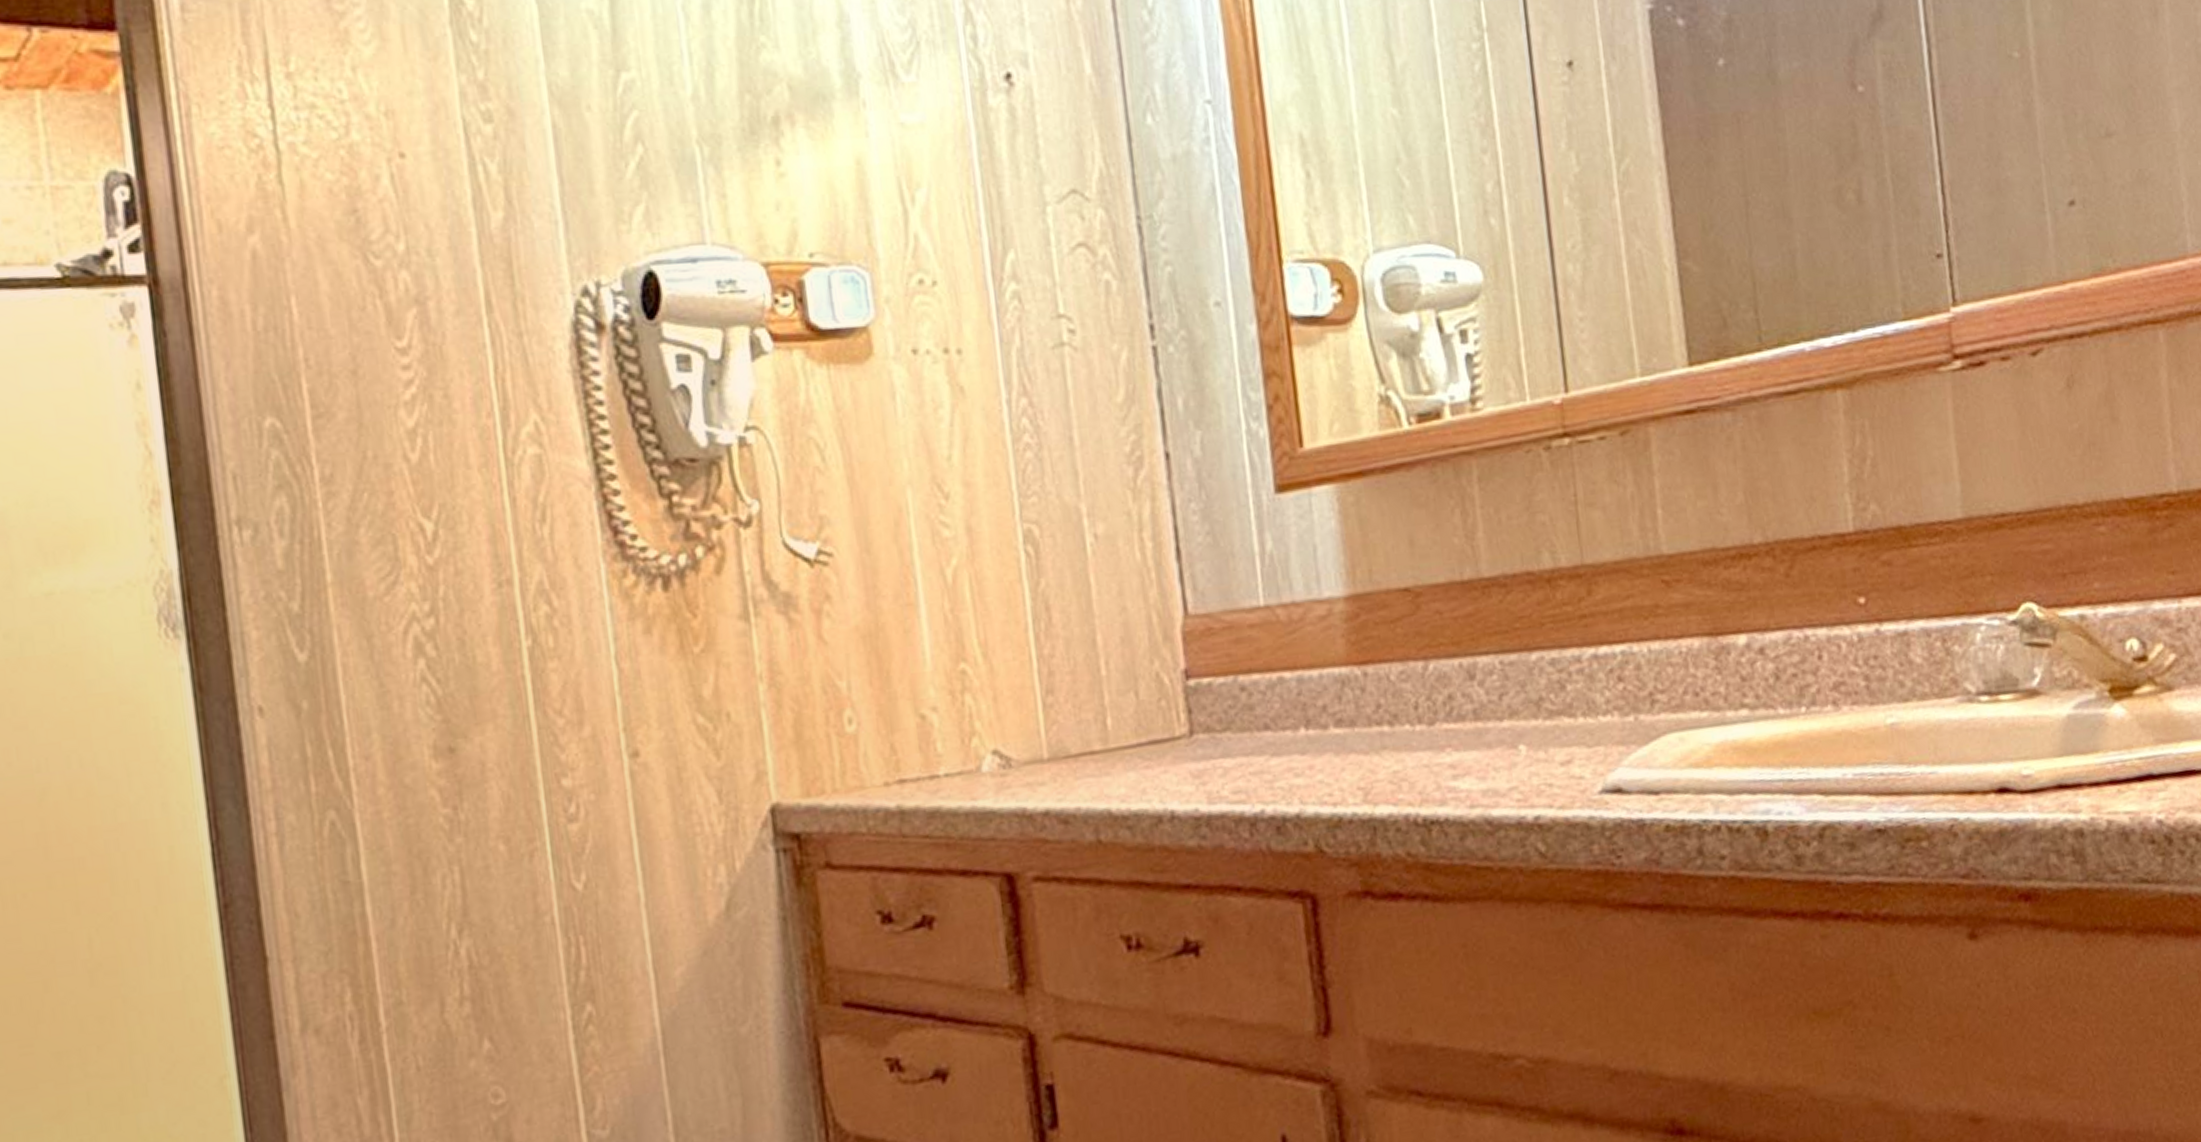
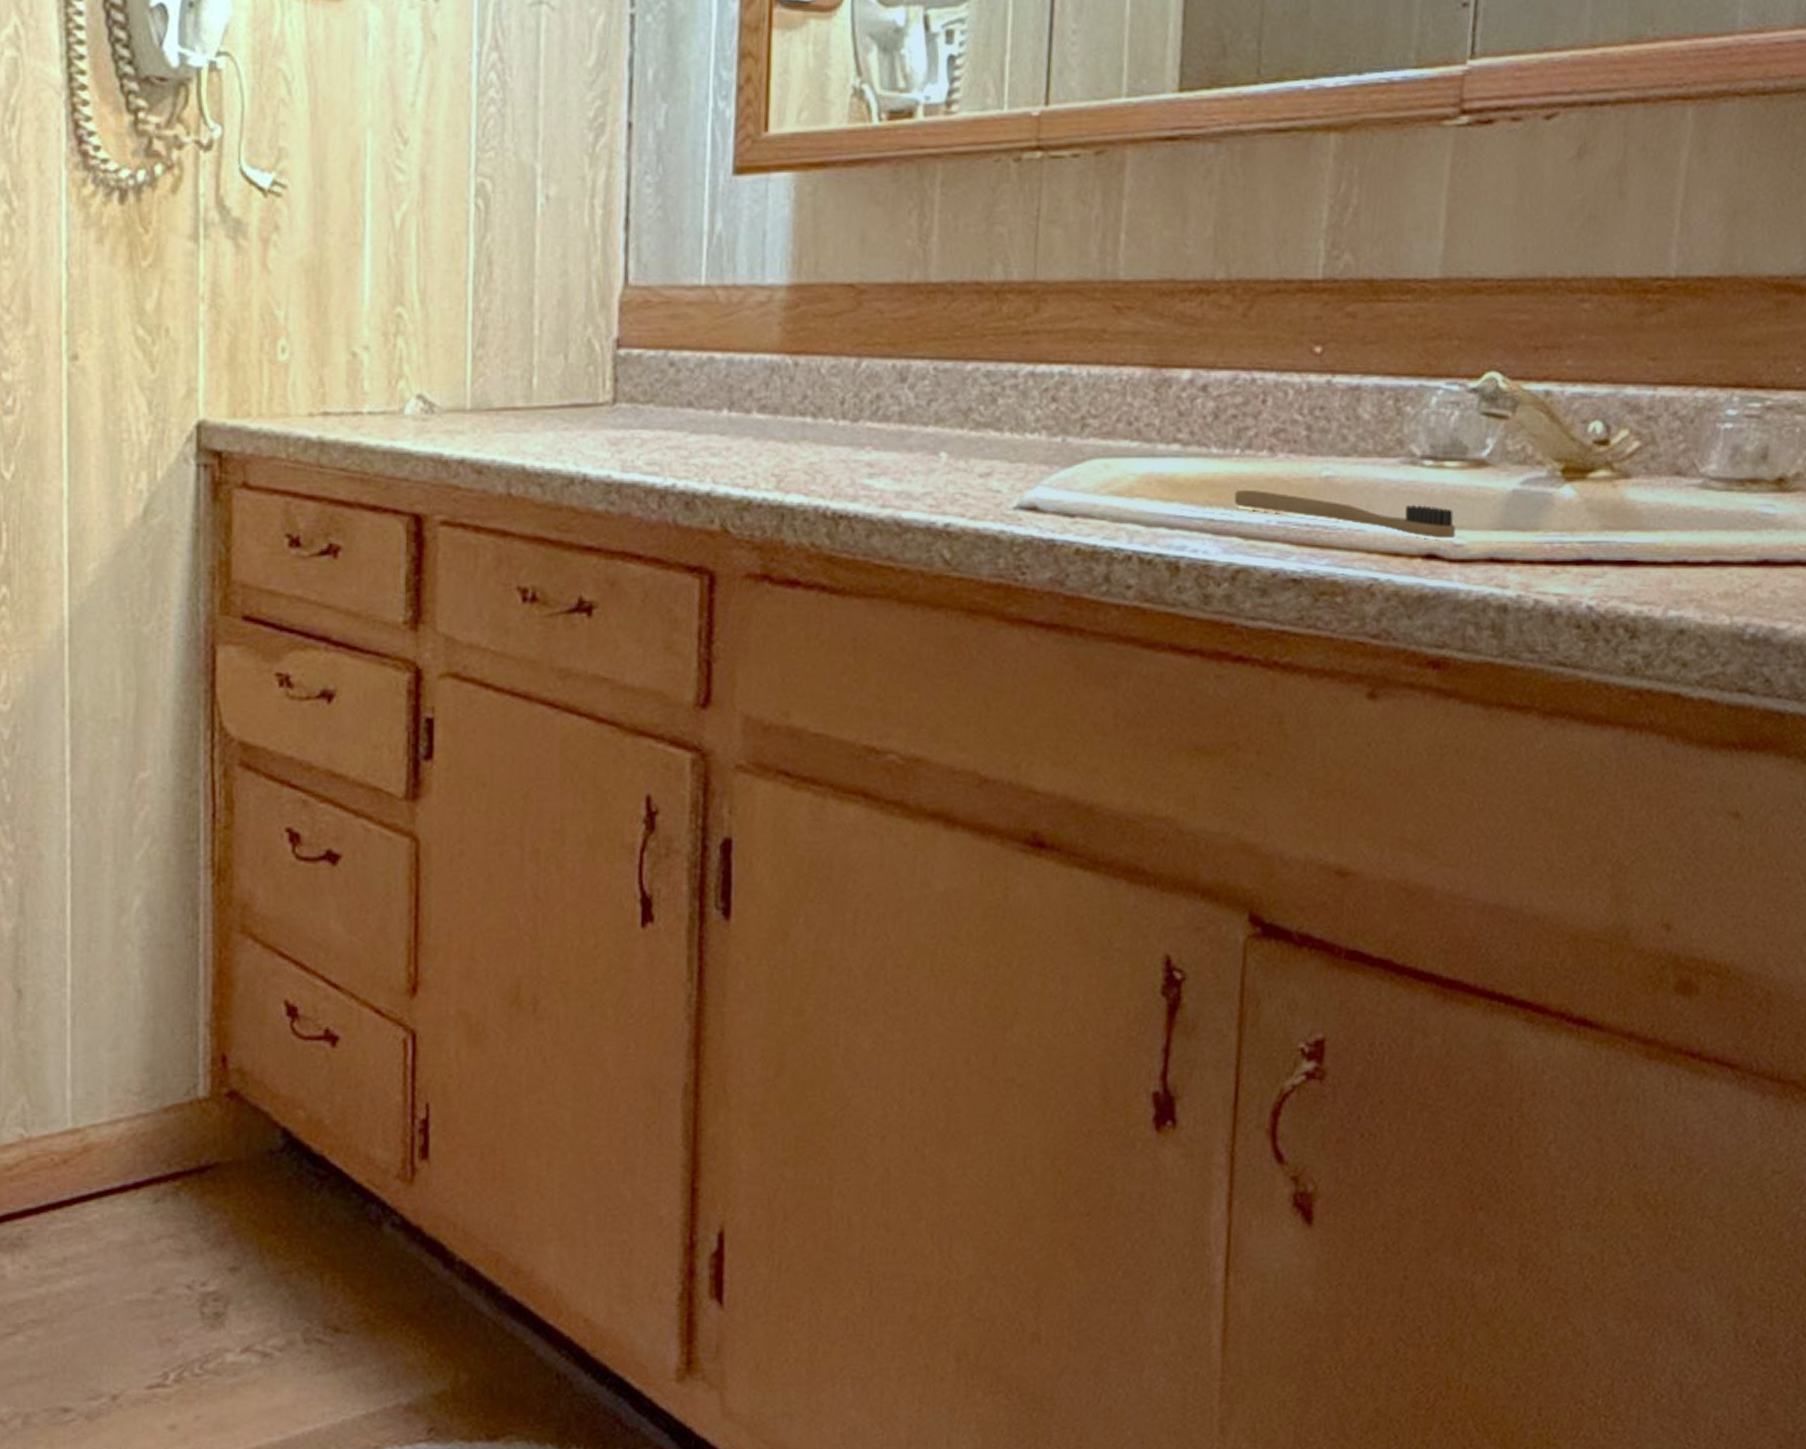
toothbrush: none [1807,740,2023,773] -> present [1234,490,1456,539]

